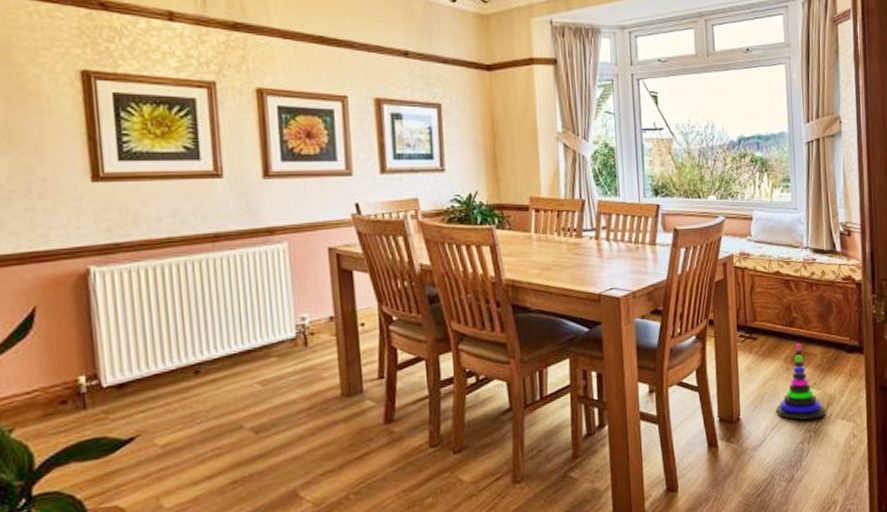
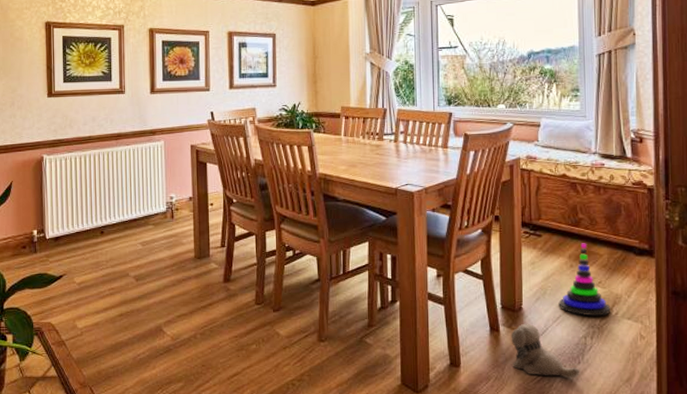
plush toy: none [729,434,799,489] -> present [511,323,581,379]

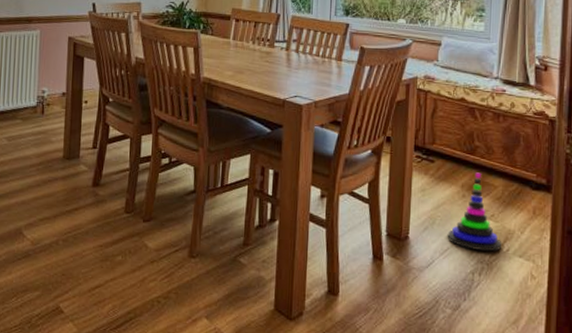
plush toy: present [511,323,581,379] -> none [394,253,466,316]

